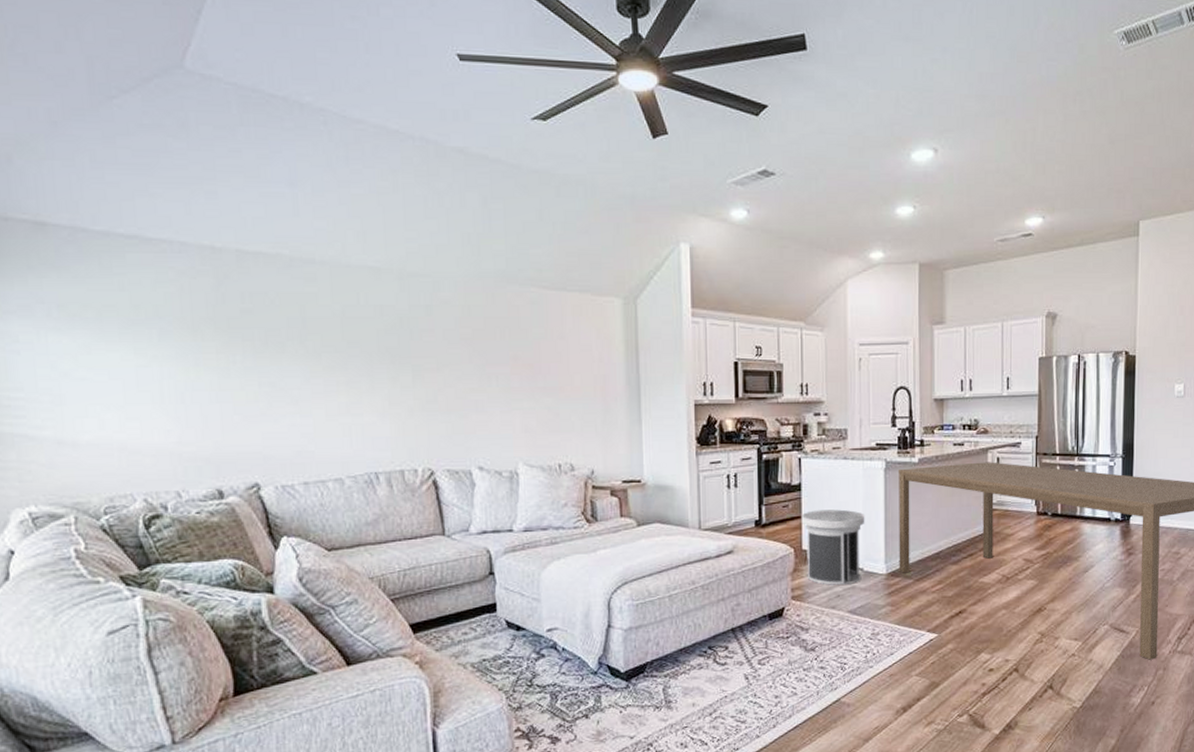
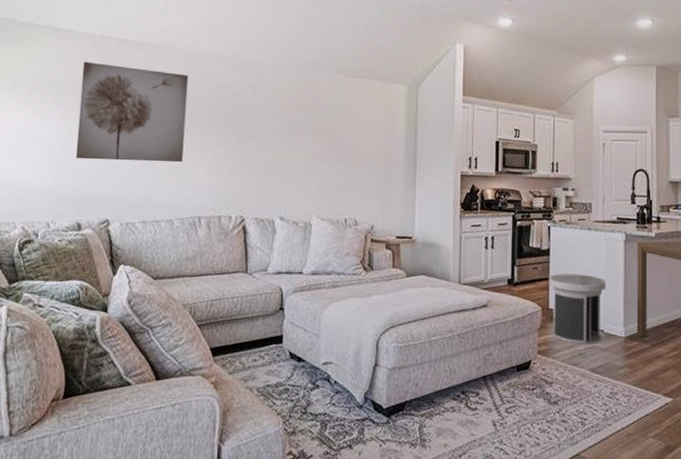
wall art: none [192,282,346,410] -> present [75,62,189,163]

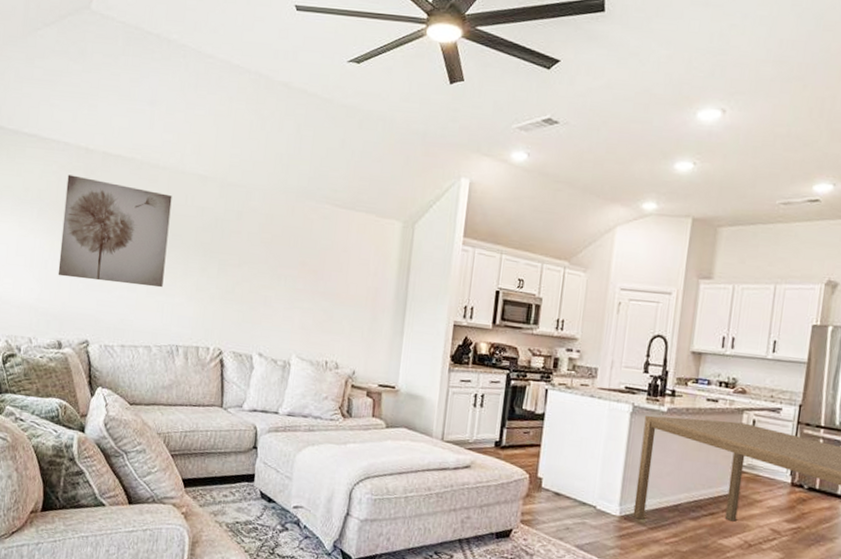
trash can: present [549,274,606,344] -> none [538,441,605,520]

